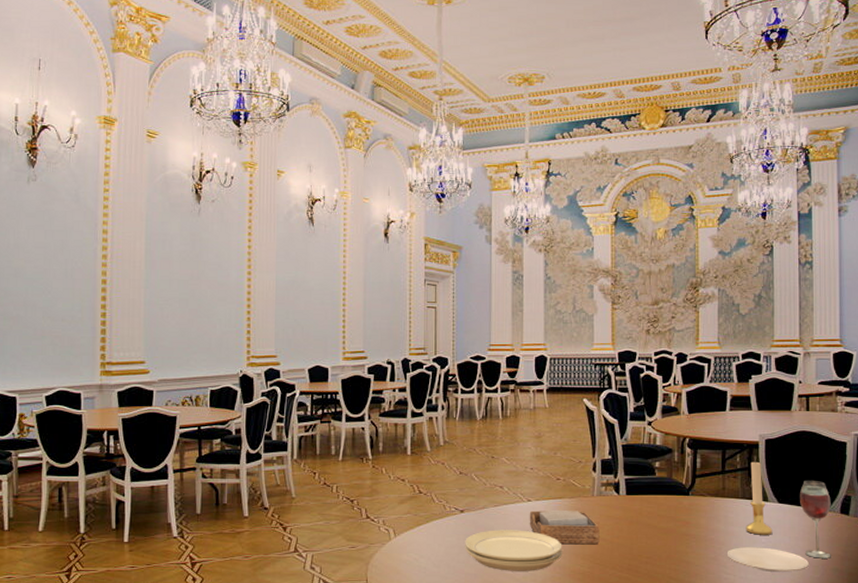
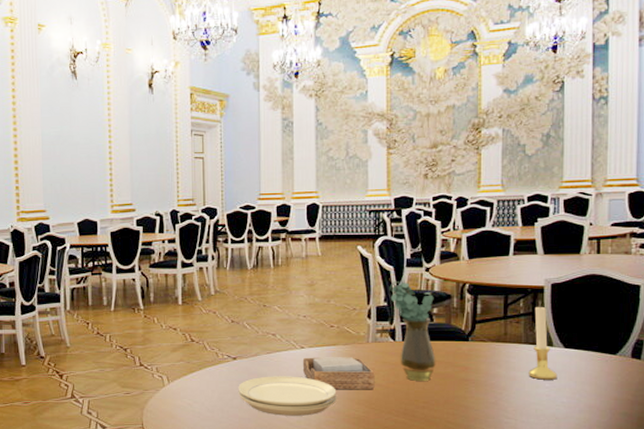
vase: none [613,431,658,536] -> present [389,278,436,381]
plate: present [726,547,809,572] -> none [507,392,595,416]
wineglass: present [800,480,831,558] -> none [588,324,621,403]

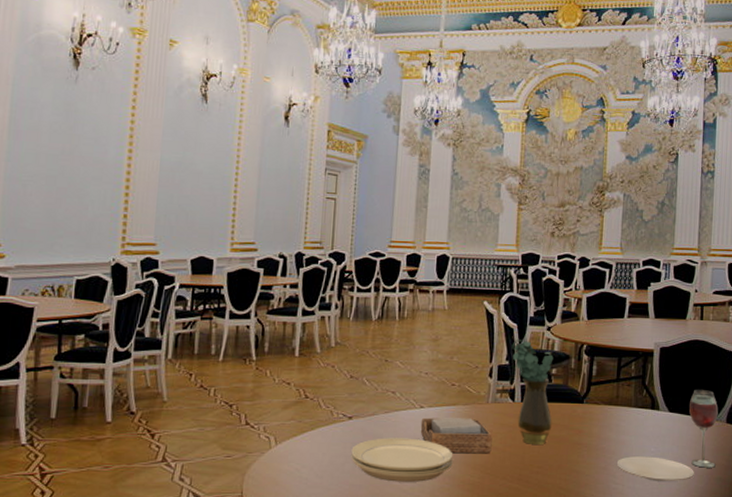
plate: none [507,392,595,416] -> present [616,456,694,481]
candle holder: present [528,305,558,380] -> none [636,368,662,444]
wineglass: none [588,324,621,403] -> present [689,389,718,468]

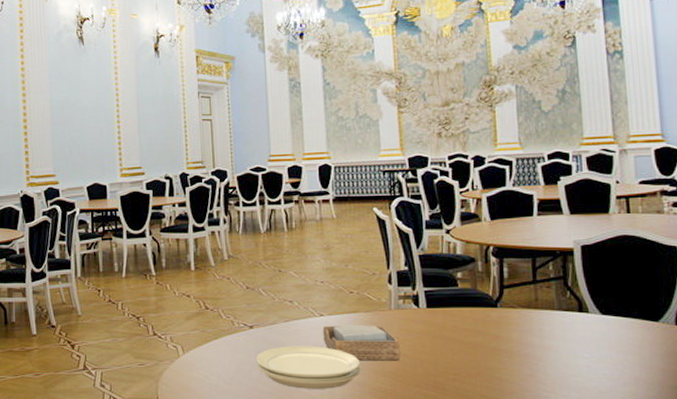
vase: present [511,336,554,444] -> none [408,241,465,351]
plate: present [616,456,694,481] -> none [544,363,642,389]
wineglass: present [689,389,718,468] -> none [626,288,668,375]

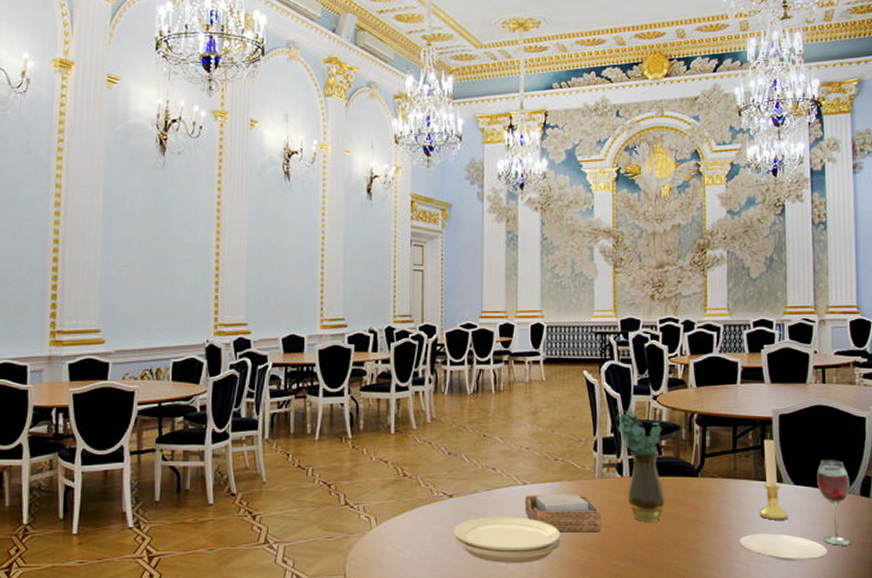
vase: none [408,241,465,351] -> present [616,406,665,522]
plate: none [544,363,642,389] -> present [739,533,827,560]
candle holder: none [564,268,597,349] -> present [759,437,788,520]
wineglass: none [626,288,668,375] -> present [817,459,851,545]

